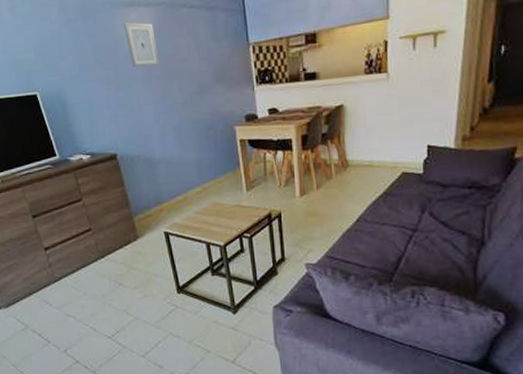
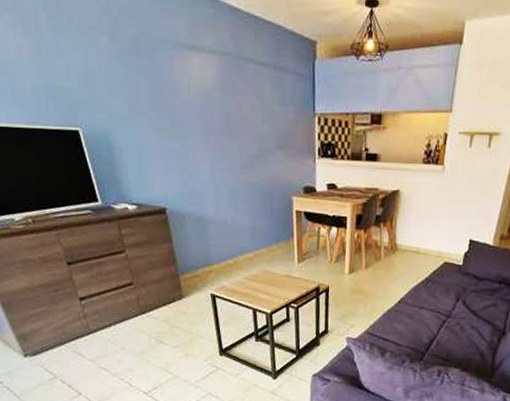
wall art: present [123,22,160,68] -> none [183,68,221,121]

